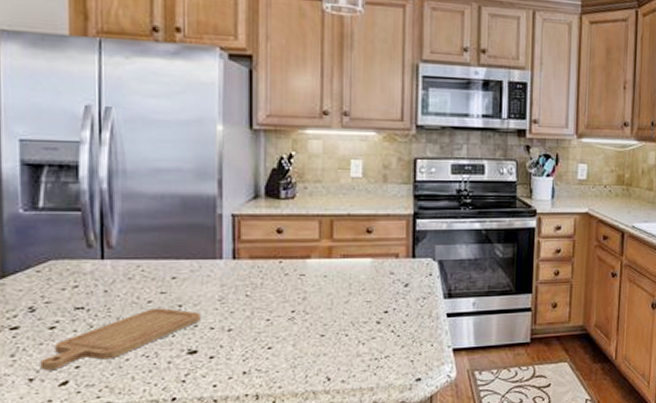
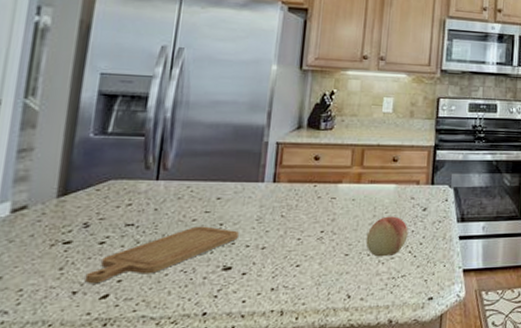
fruit: none [342,293,389,338] -> present [365,216,408,257]

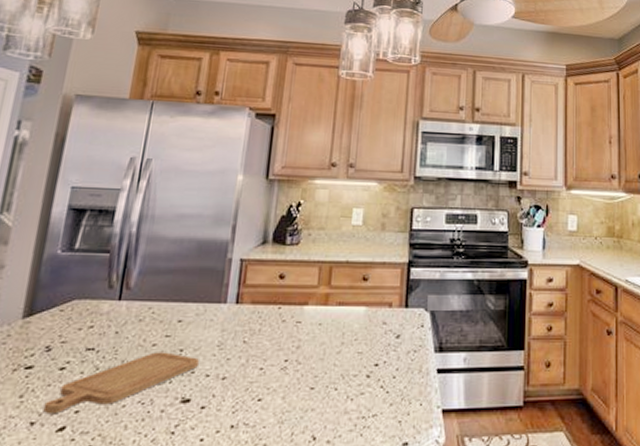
fruit: present [365,216,408,257] -> none [333,344,380,392]

